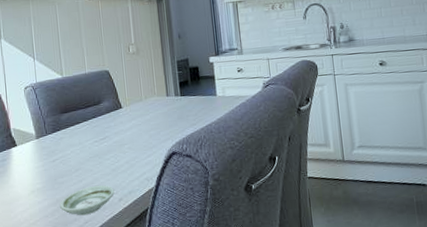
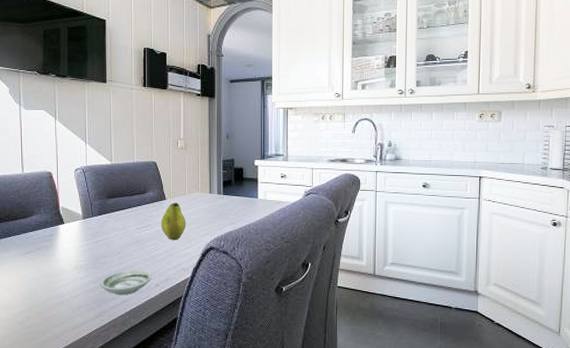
fruit: none [119,109,146,150] -> present [161,202,186,240]

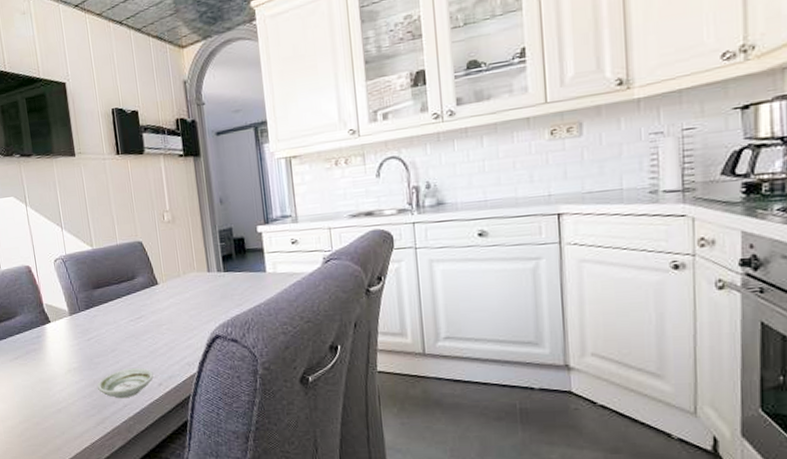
fruit: present [161,202,186,240] -> none [155,286,185,331]

